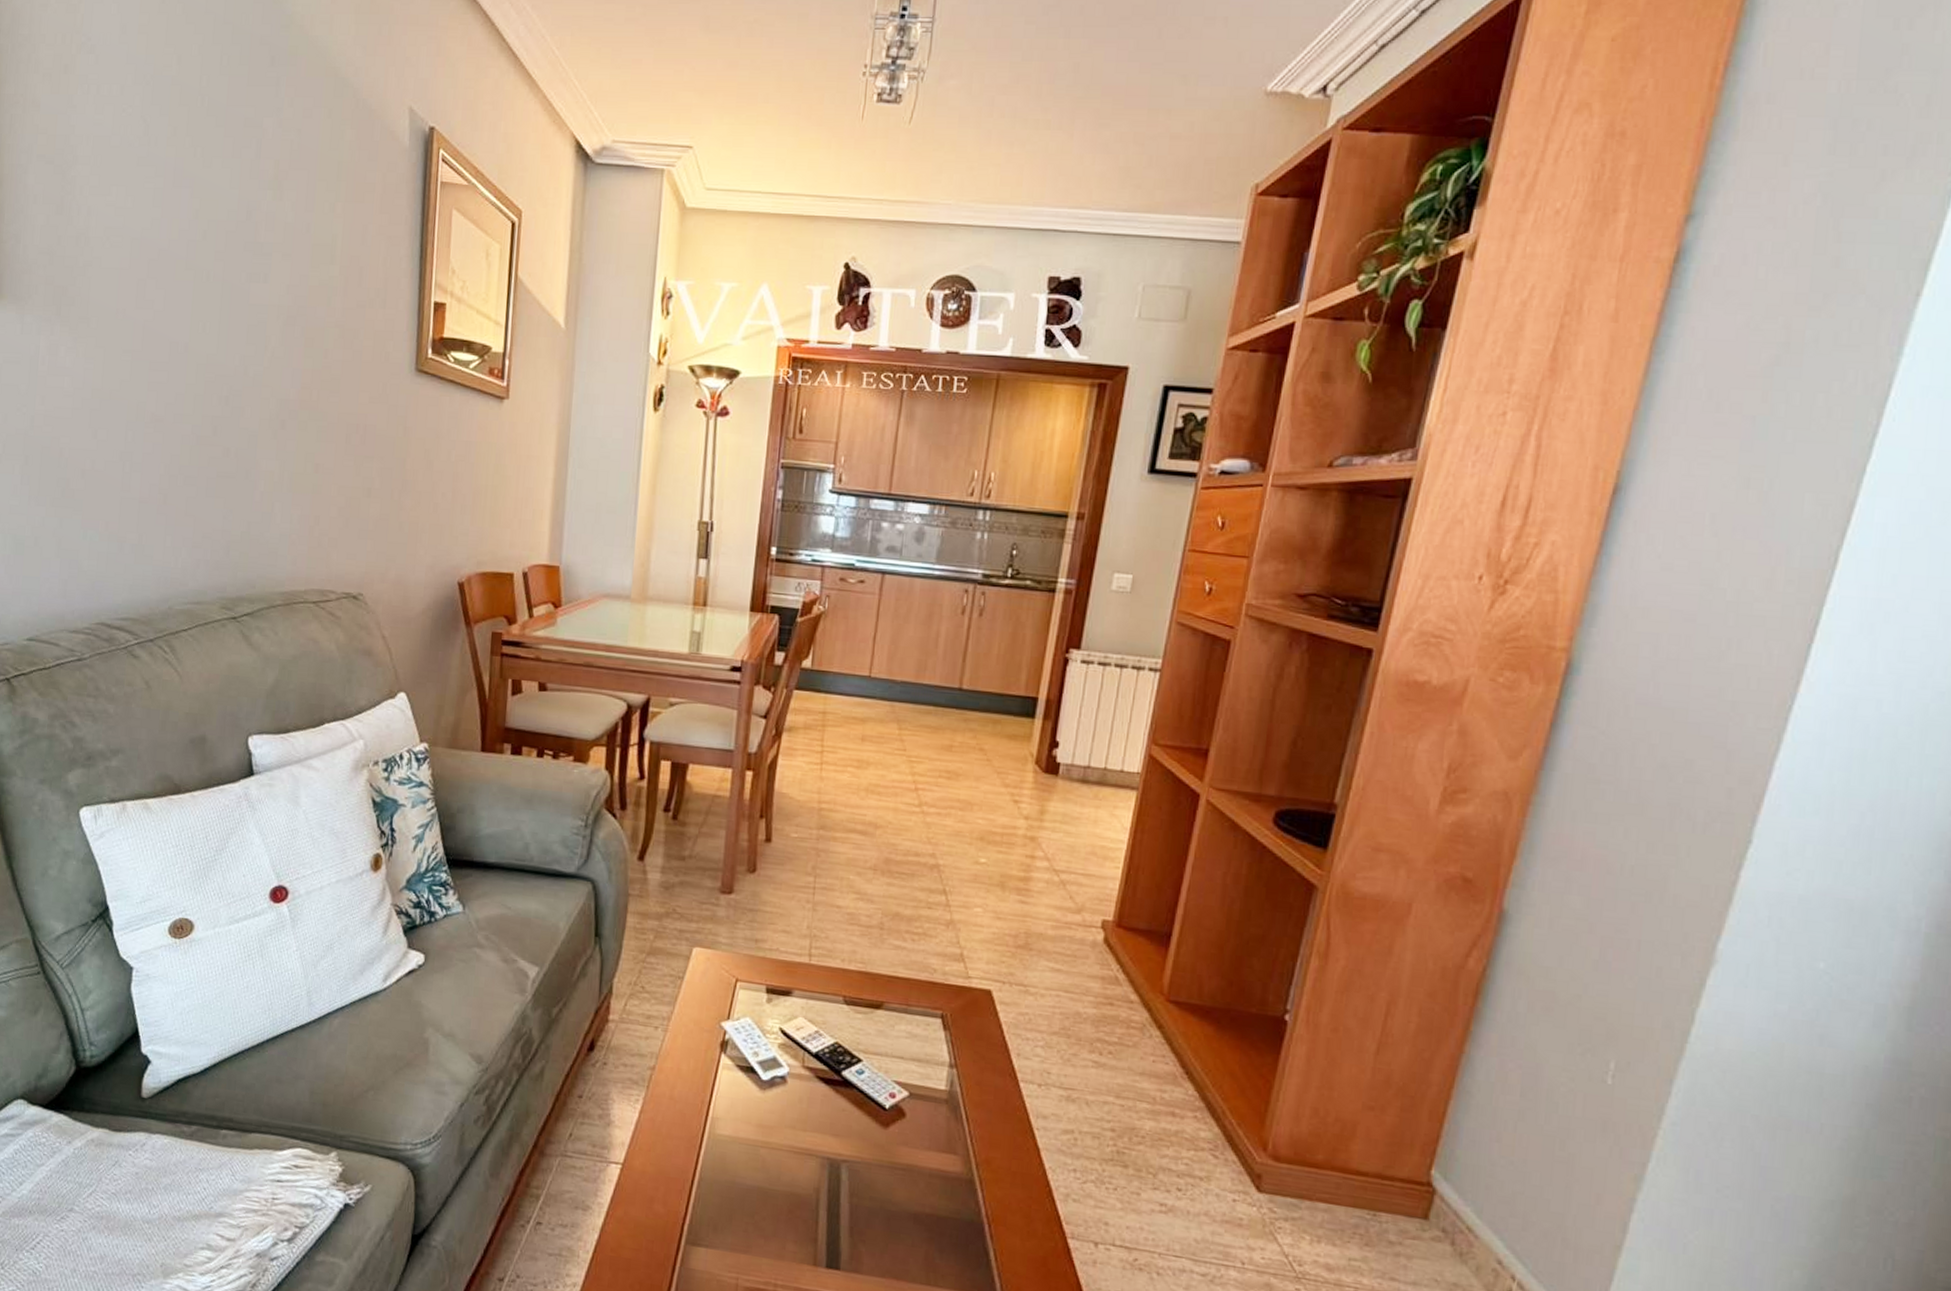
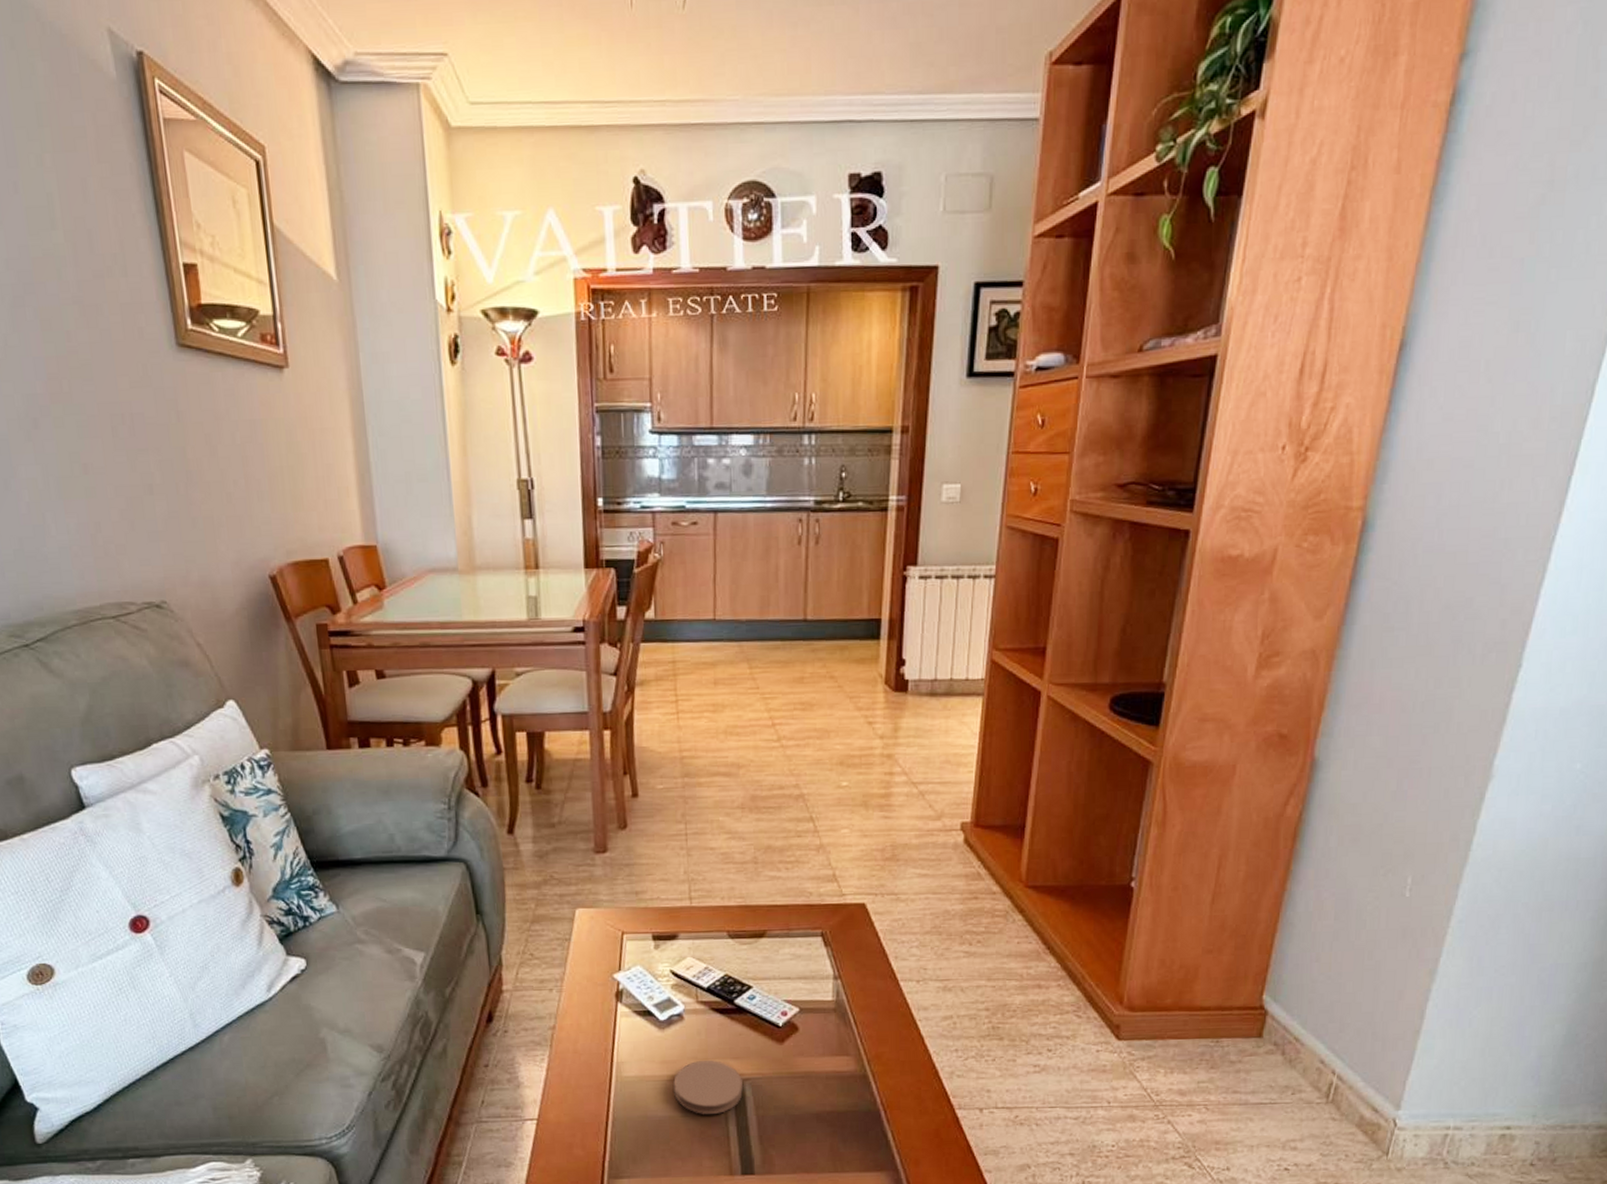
coaster: none [766,1131,840,1194] -> present [673,1060,743,1114]

